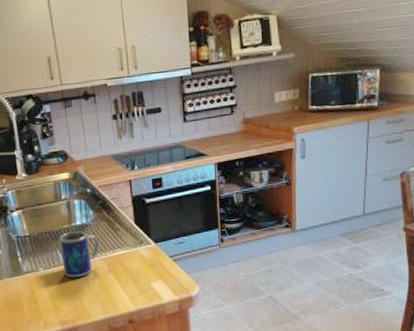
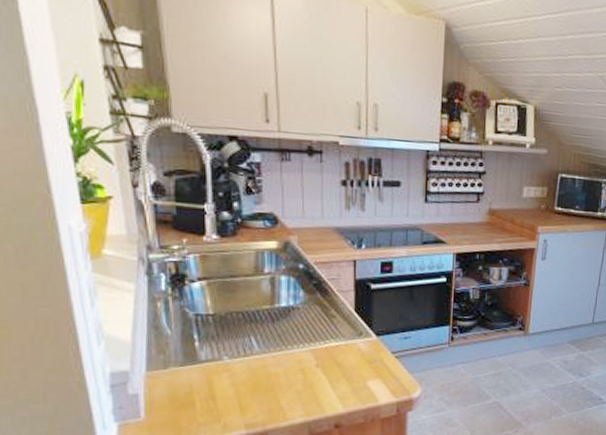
mug: present [58,231,100,278] -> none [254,314,308,371]

